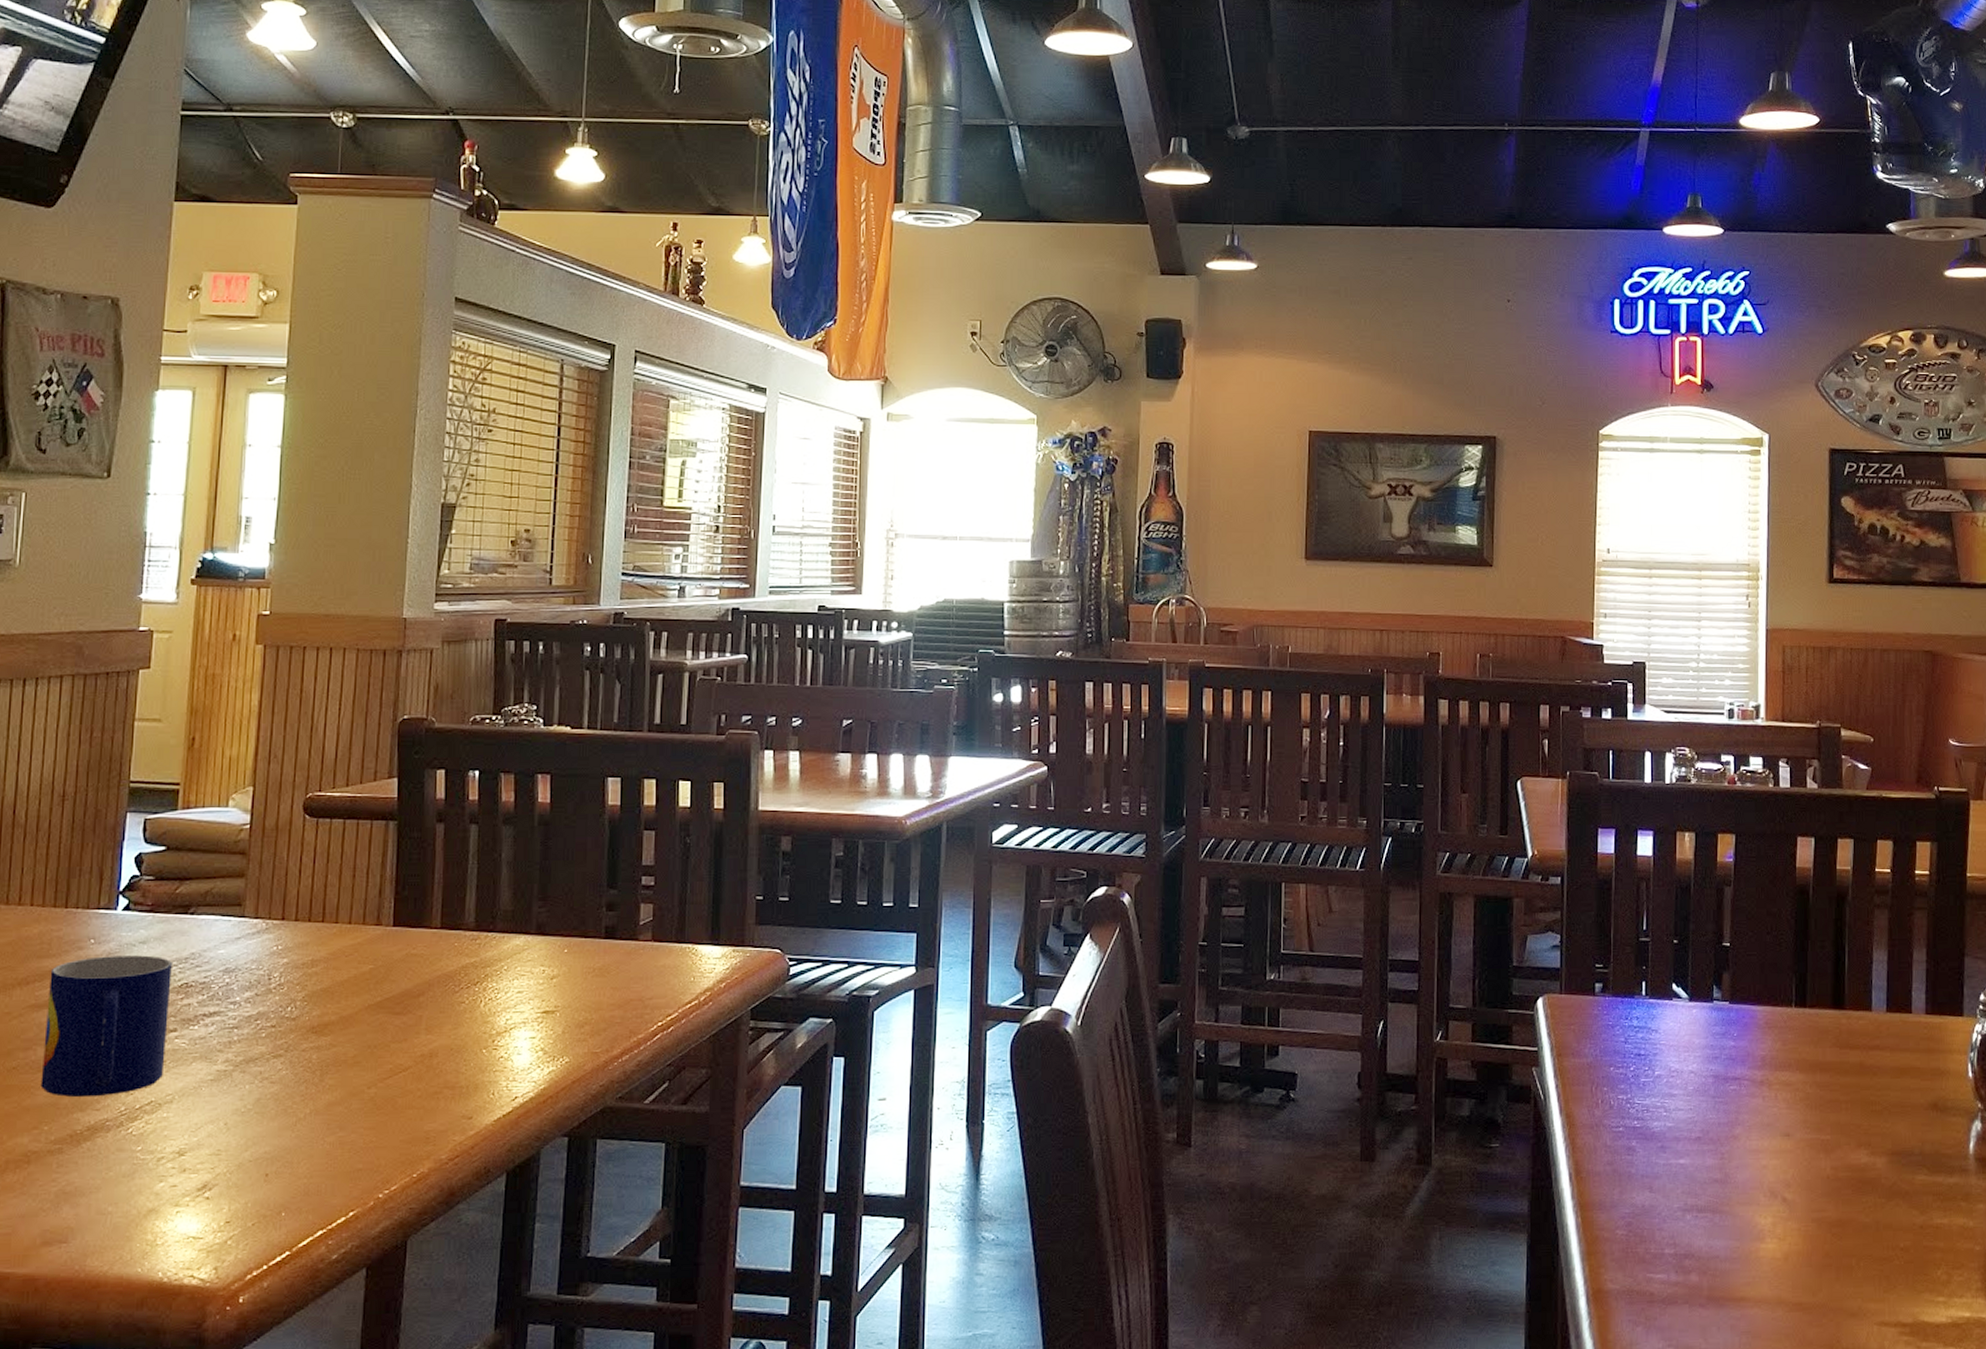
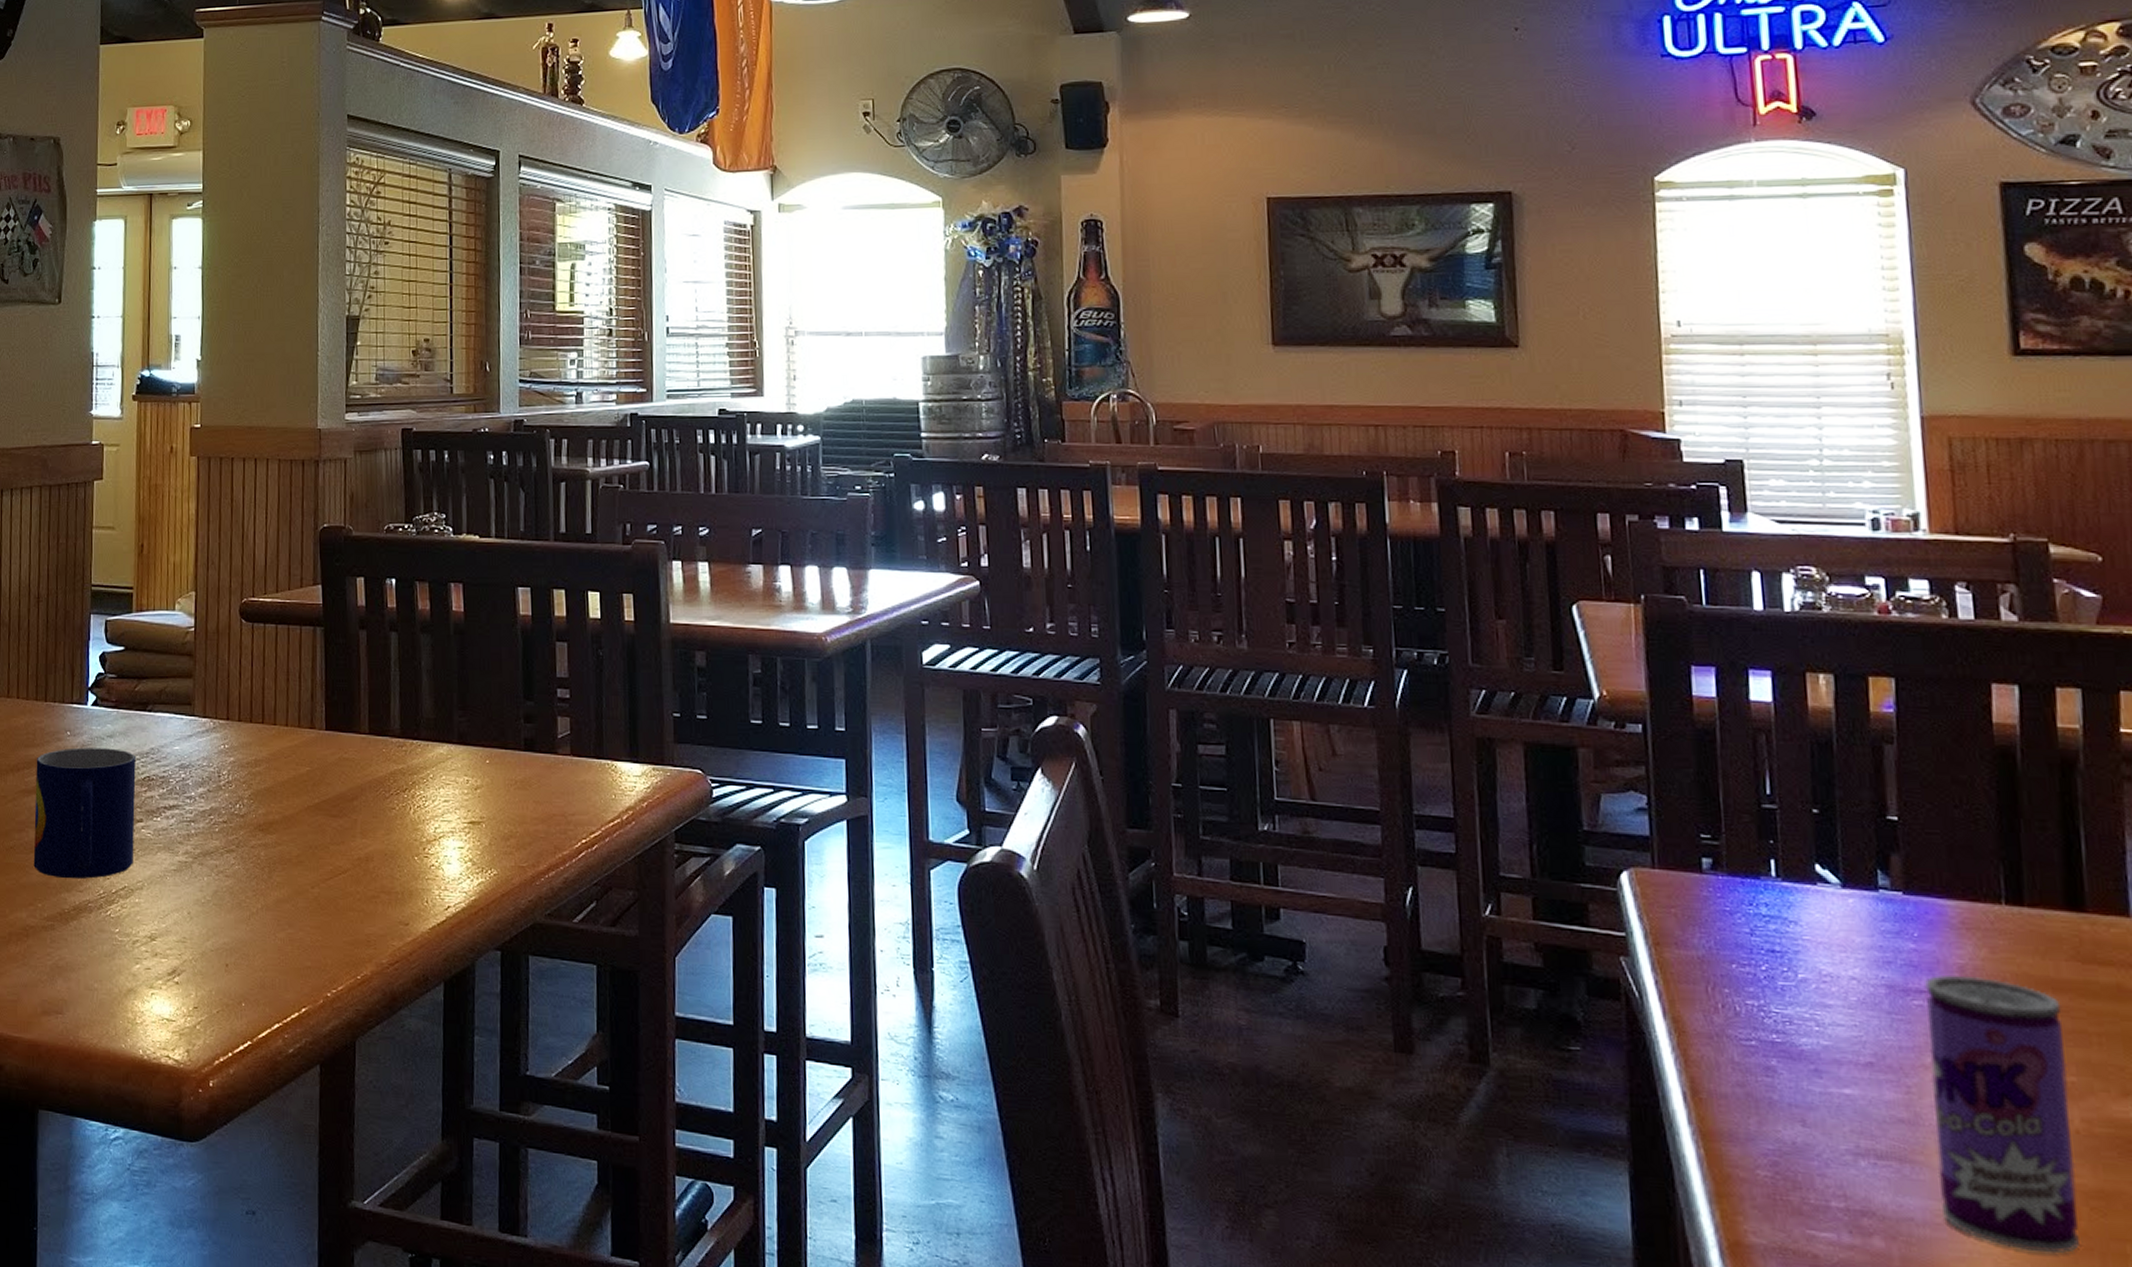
beverage can: none [1737,1063,1825,1272] -> present [1925,975,2079,1254]

